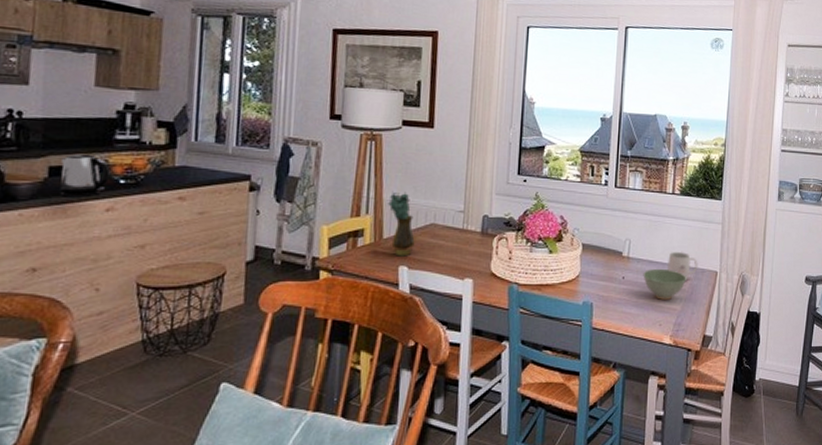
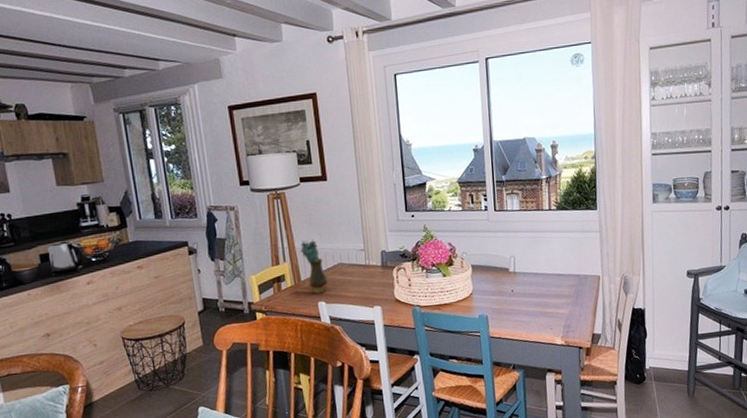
bowl: present [643,268,686,301] -> none [530,278,571,307]
mug: present [668,251,698,281] -> none [551,261,581,287]

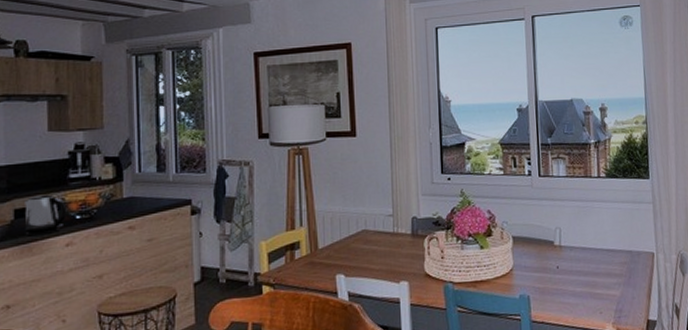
vase: present [300,239,328,294] -> none [320,201,349,265]

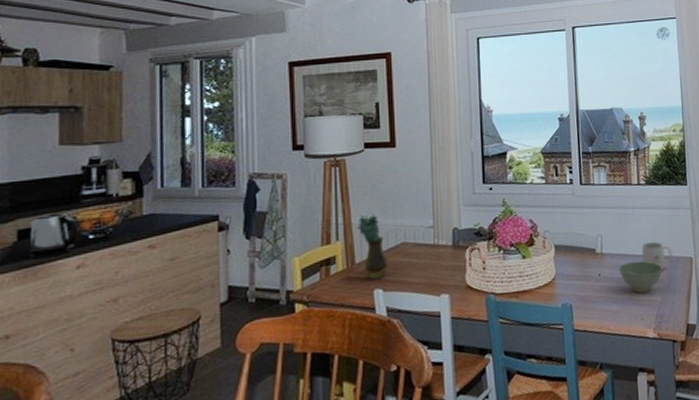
vase: none [320,201,349,265] -> present [357,213,388,280]
bowl: none [577,254,623,288] -> present [618,260,663,294]
mug: none [601,235,633,265] -> present [641,241,673,271]

